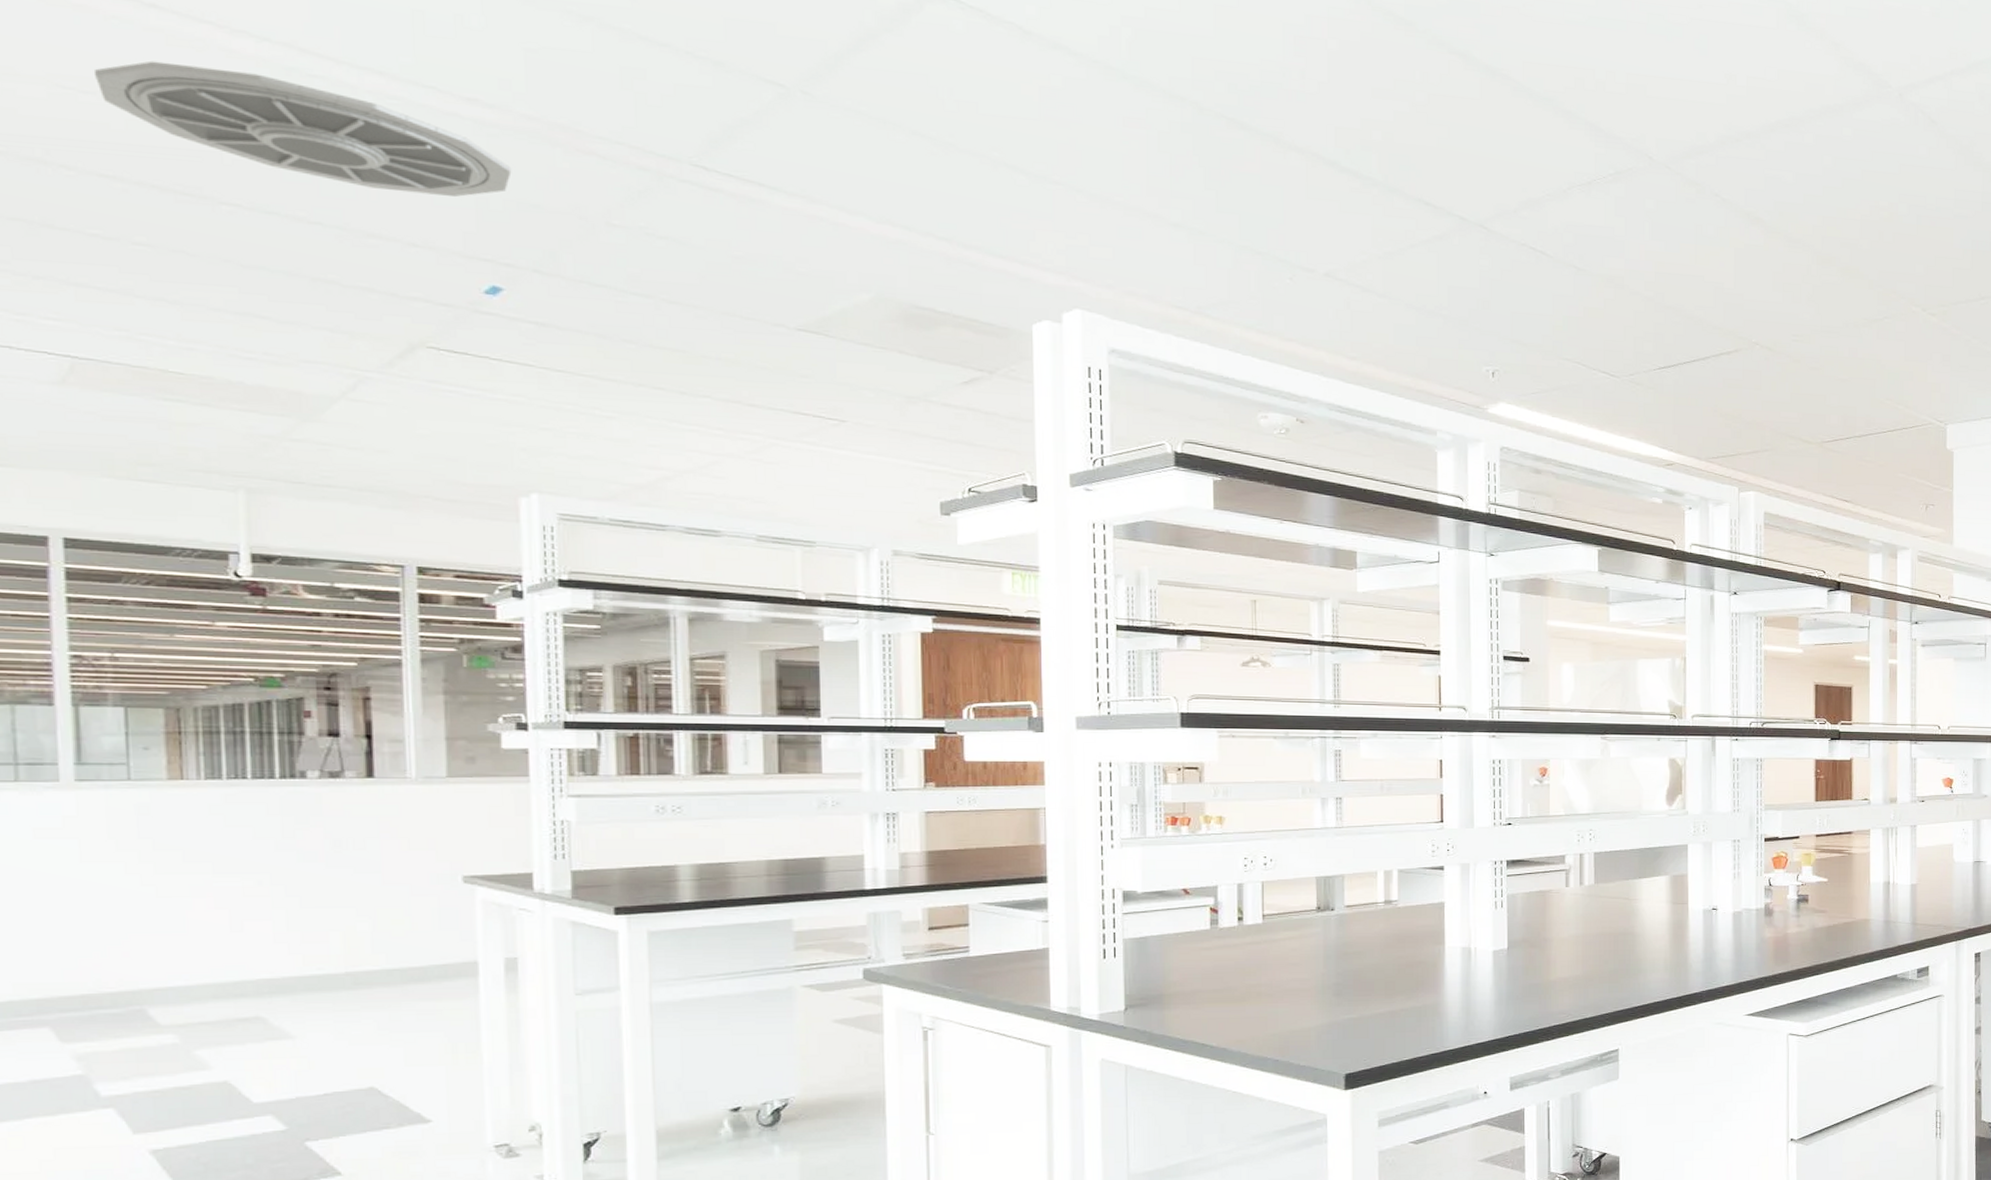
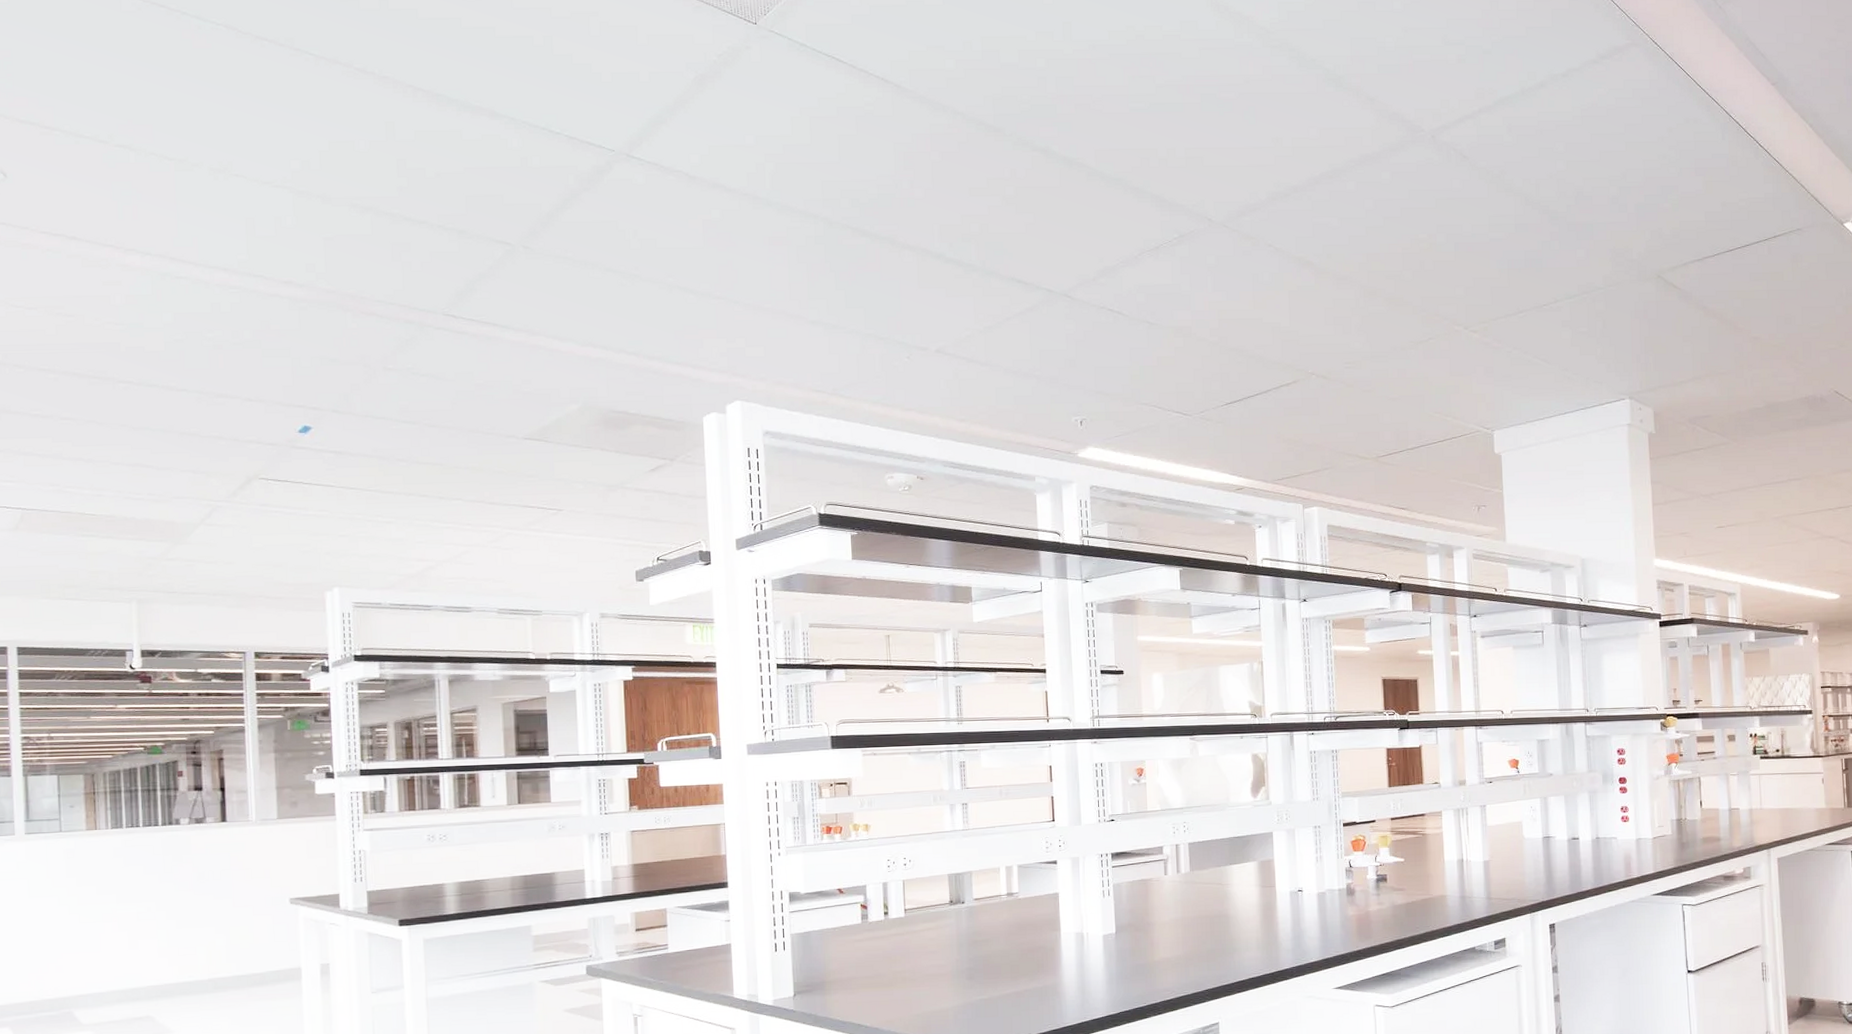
ceiling vent: present [93,60,512,197] -> none [35,279,316,360]

